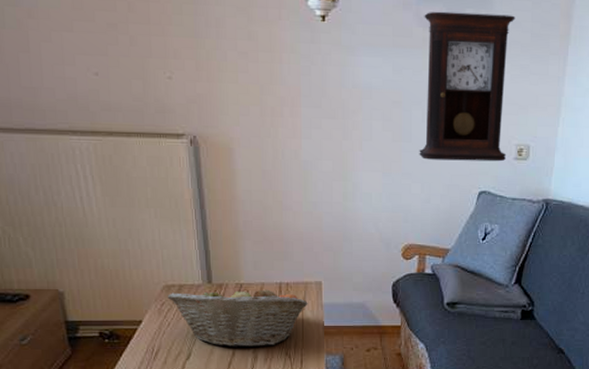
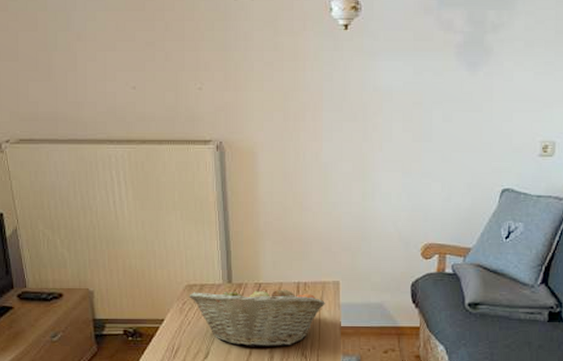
pendulum clock: present [419,11,516,162] -> none [439,14,539,159]

